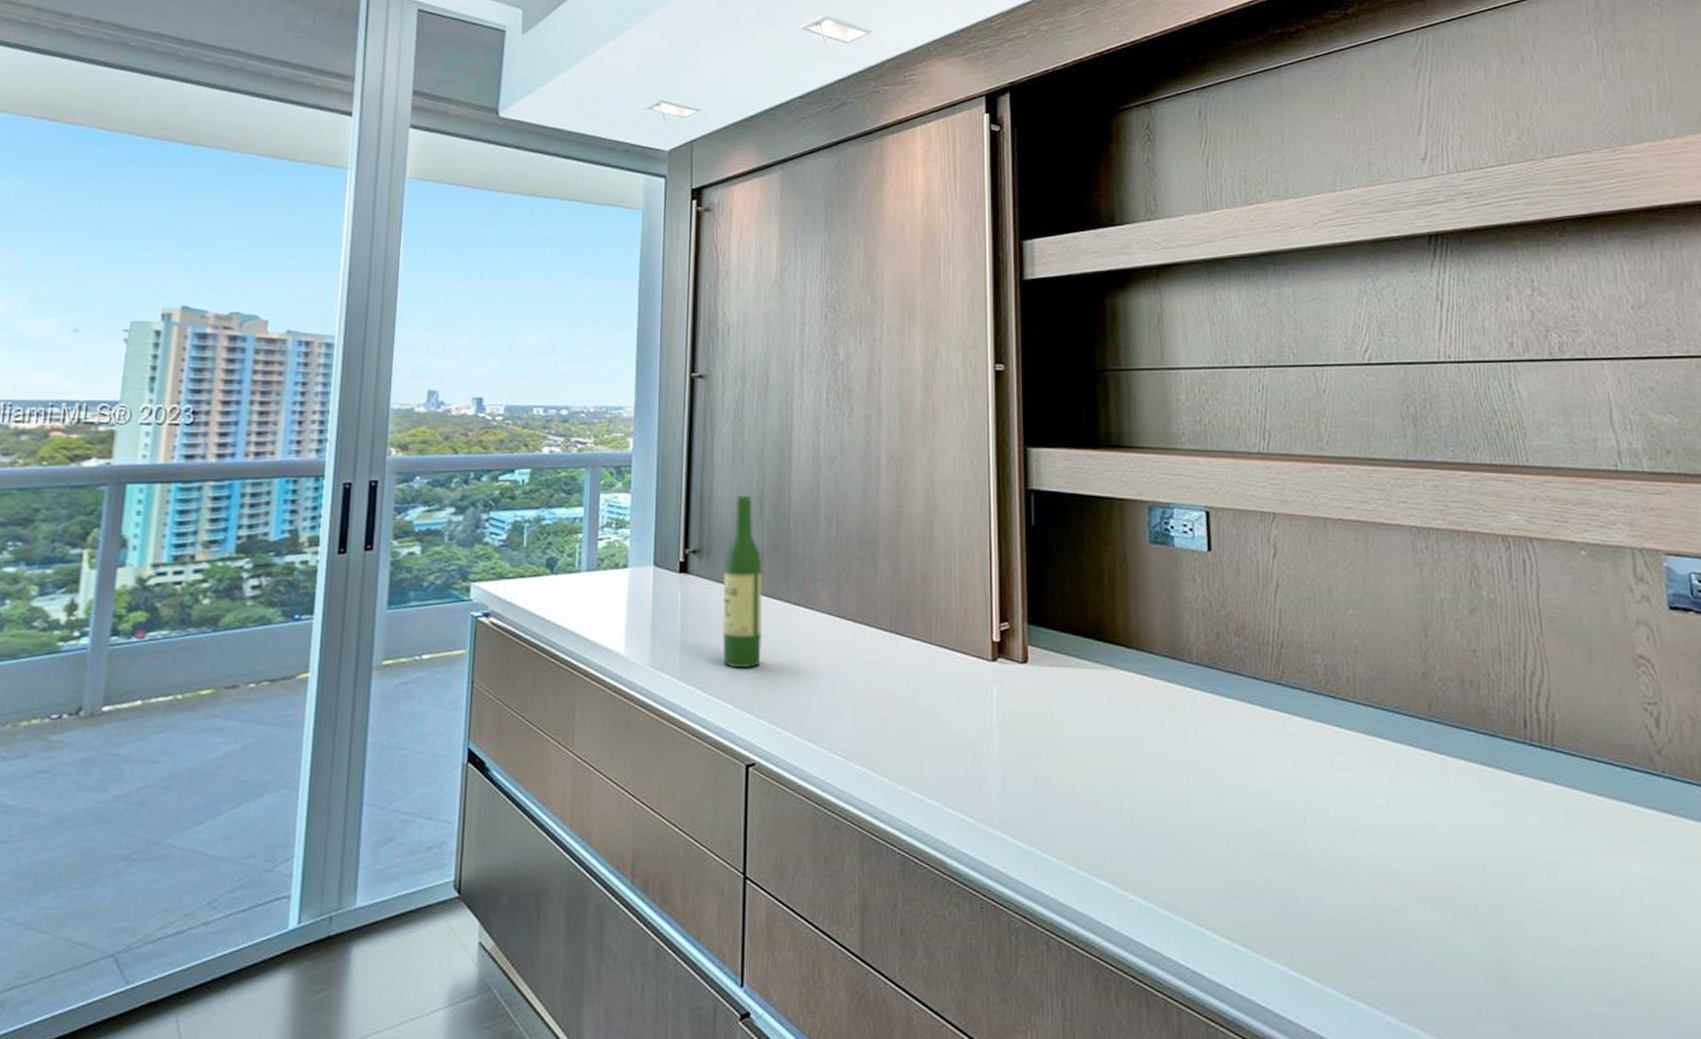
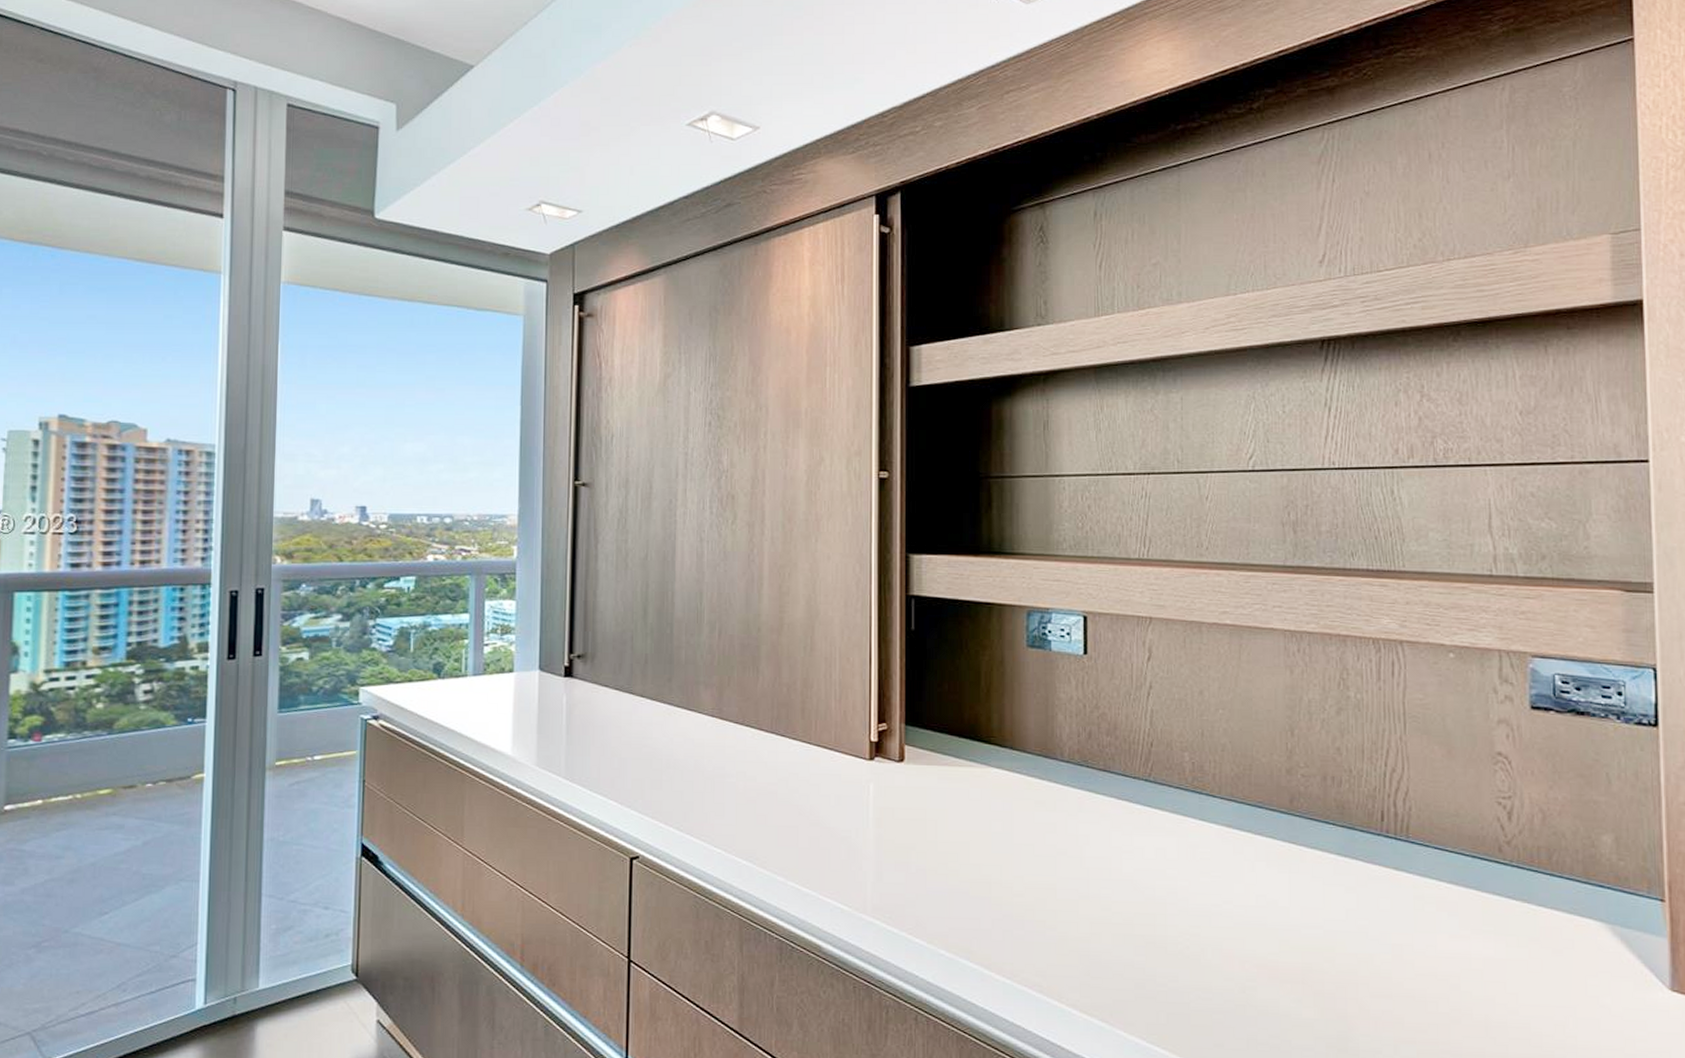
wine bottle: present [722,496,763,668] -> none [606,602,647,767]

